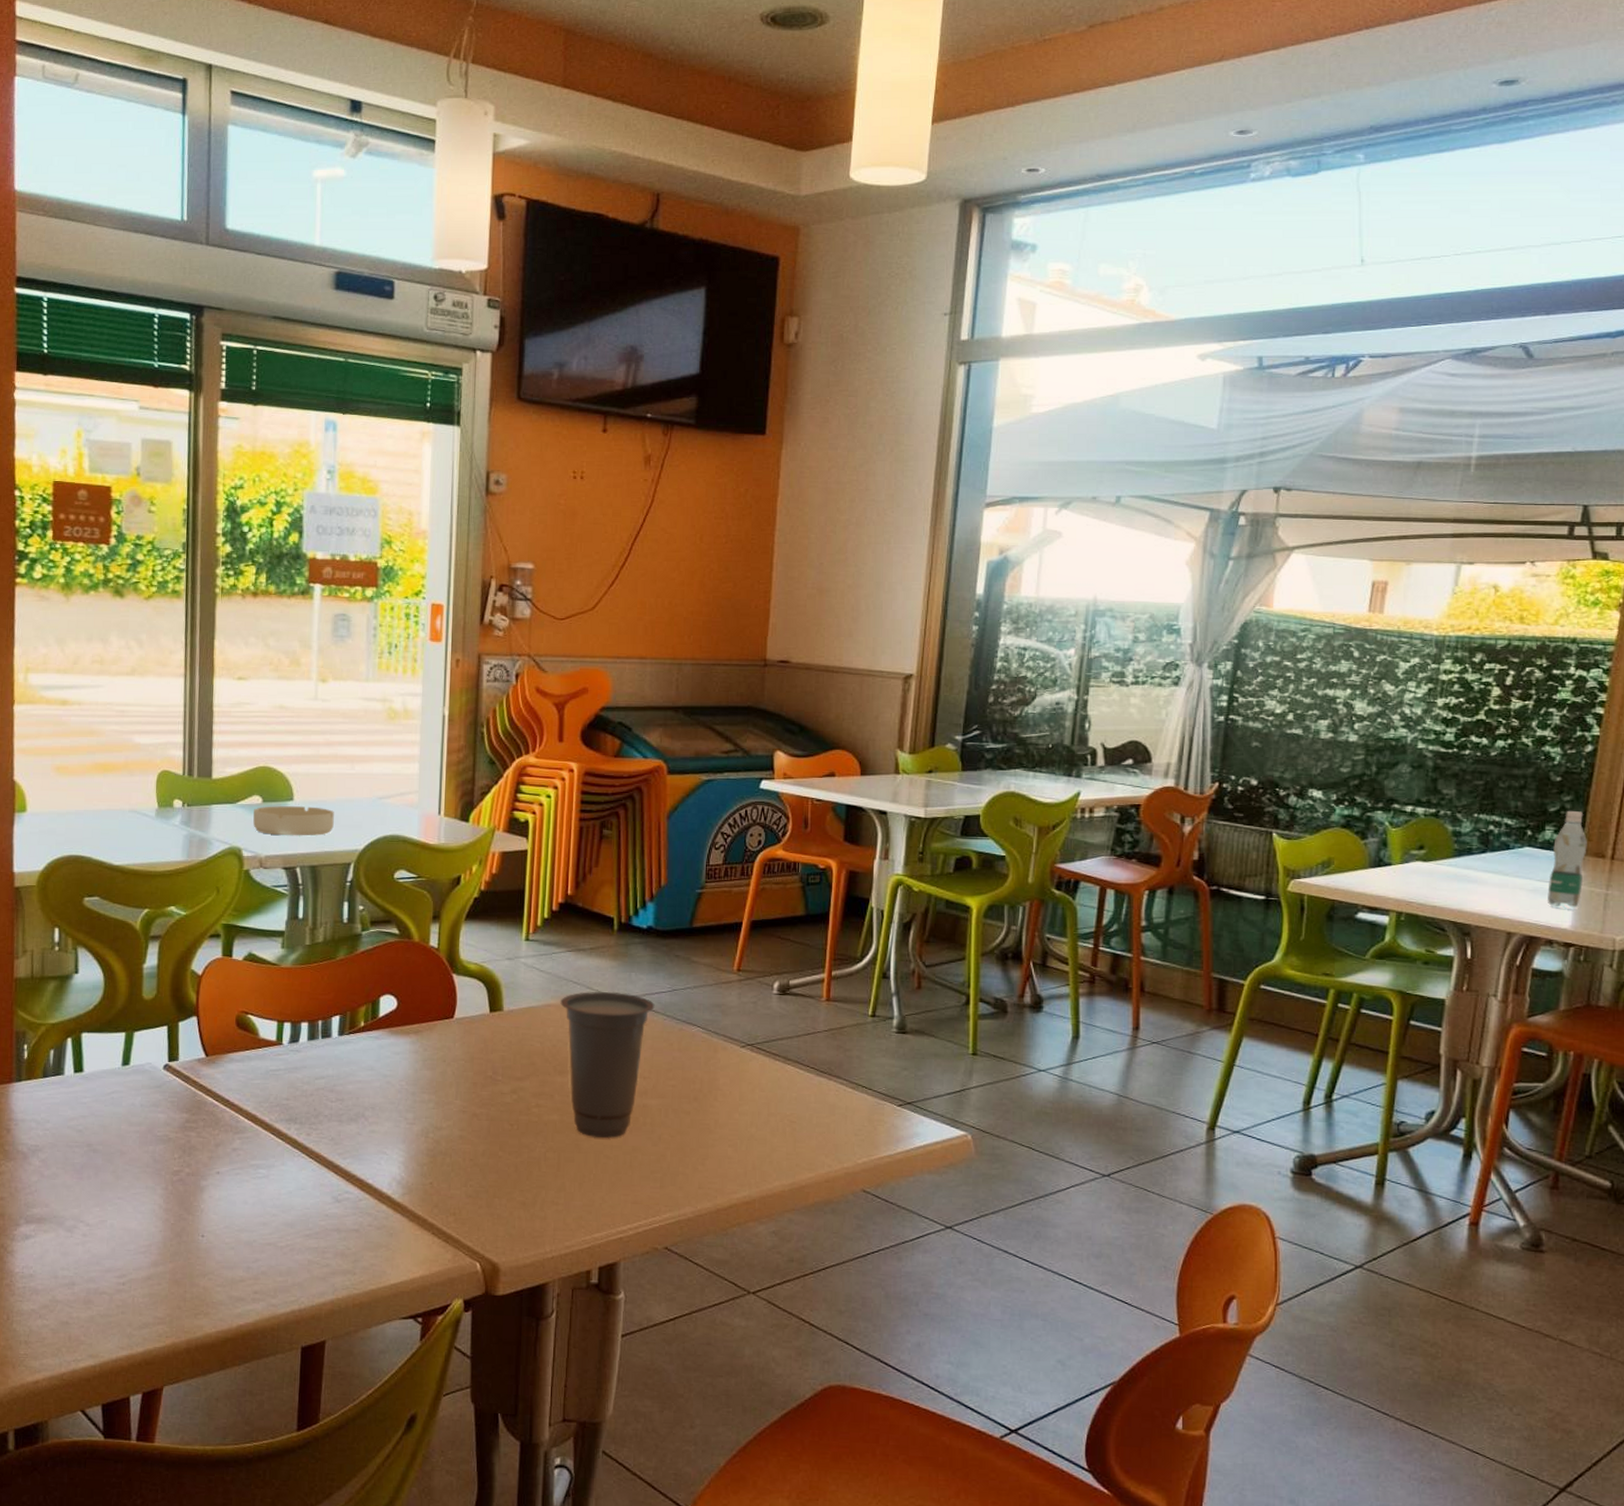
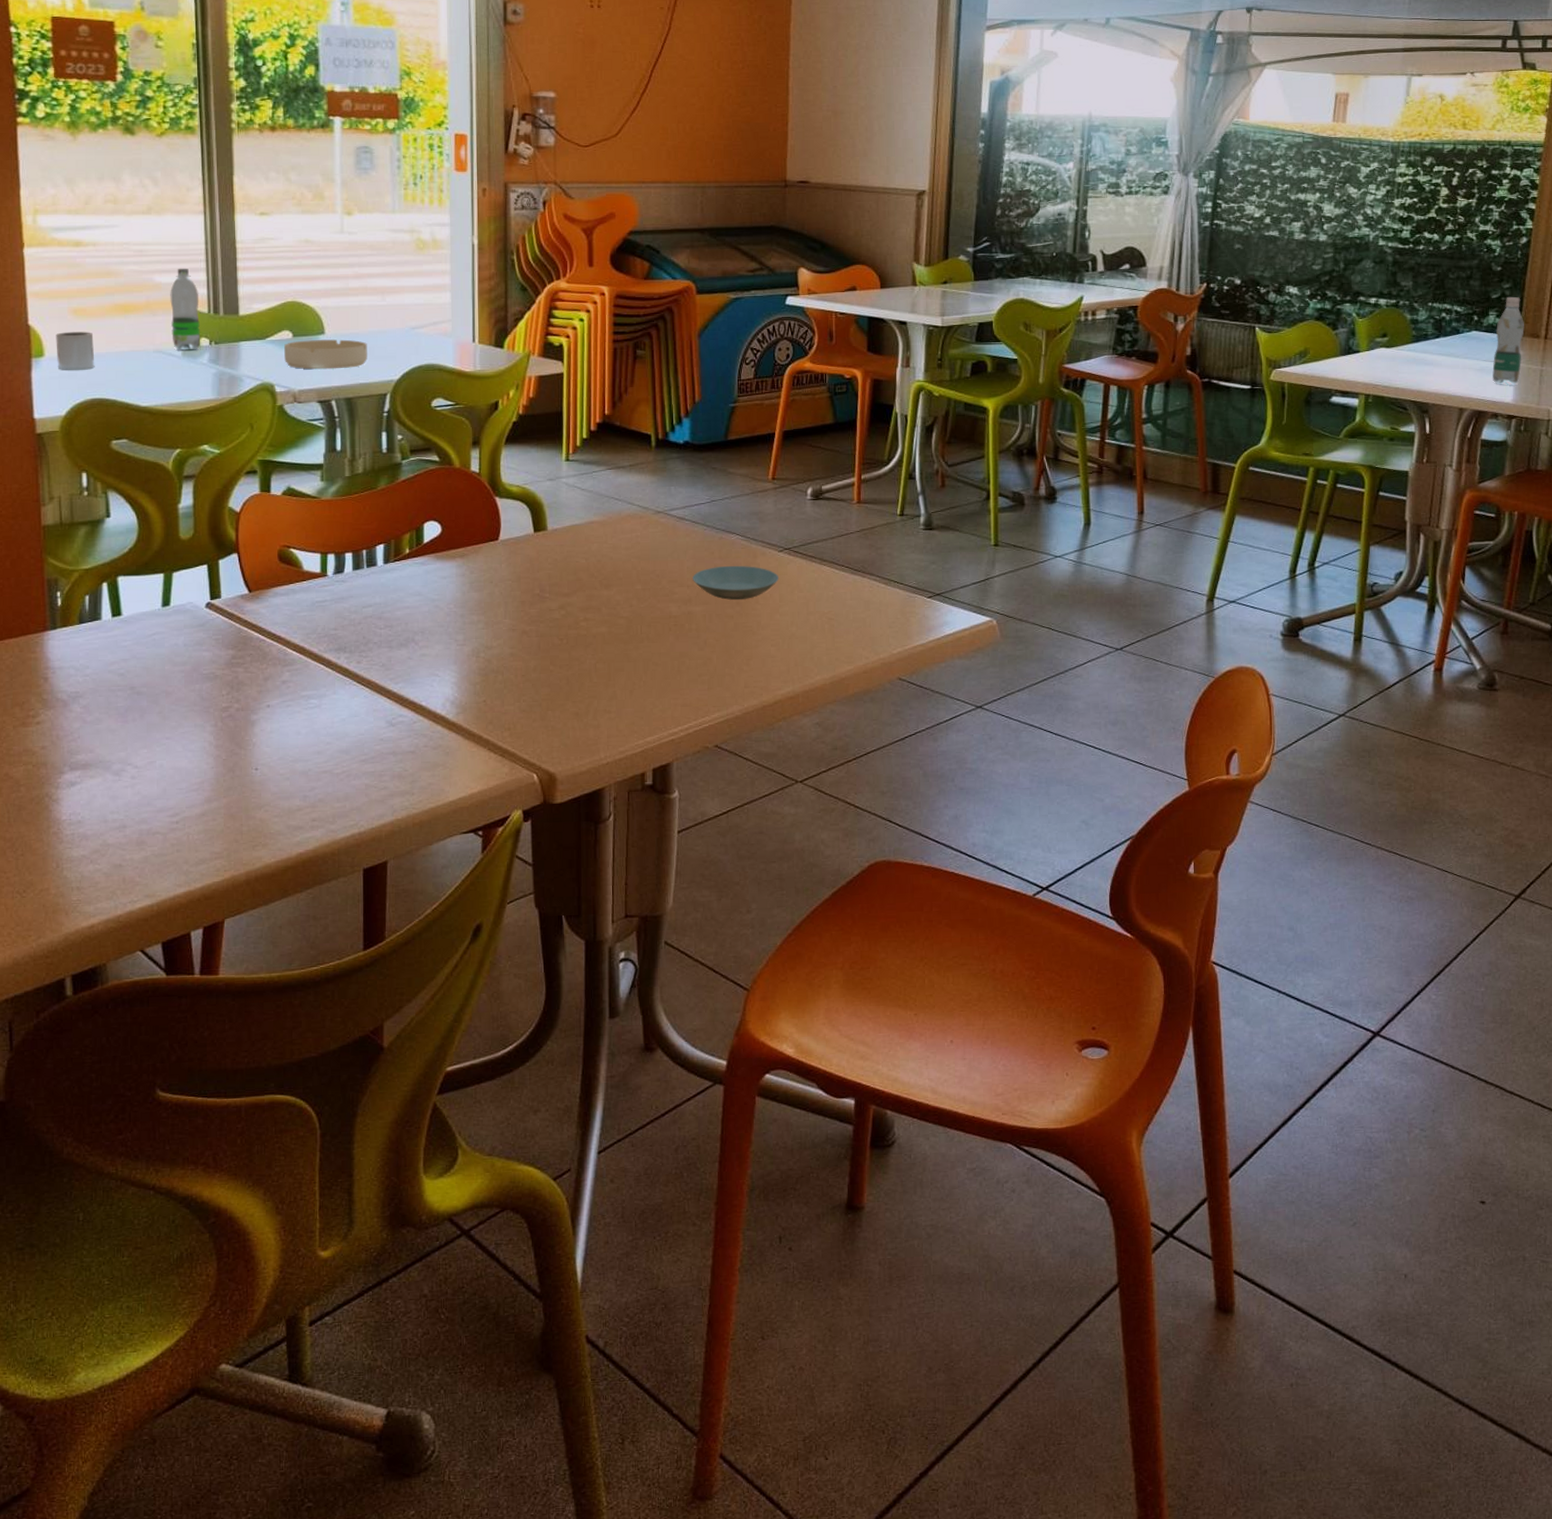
cup: none [38,789,74,828] -> present [56,332,95,371]
bottle: none [147,729,175,812] -> present [170,268,201,351]
cup: present [560,991,655,1138] -> none [603,505,695,646]
saucer: none [649,1058,741,1095] -> present [693,565,780,600]

